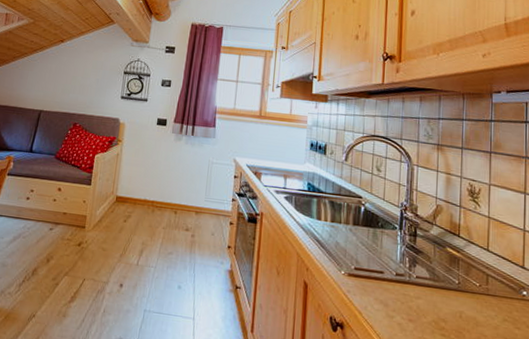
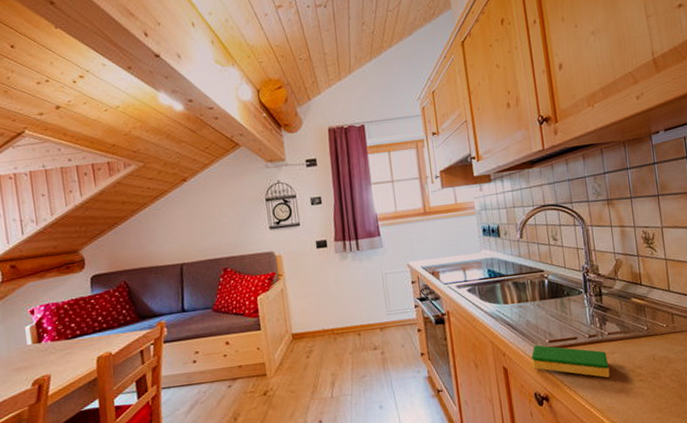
dish sponge: none [333,269,412,322] -> present [531,345,610,378]

